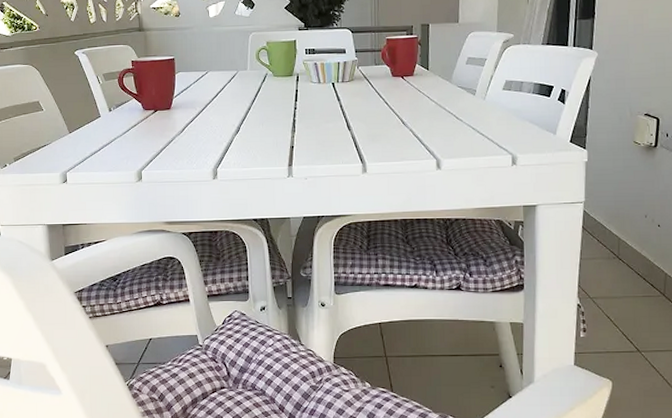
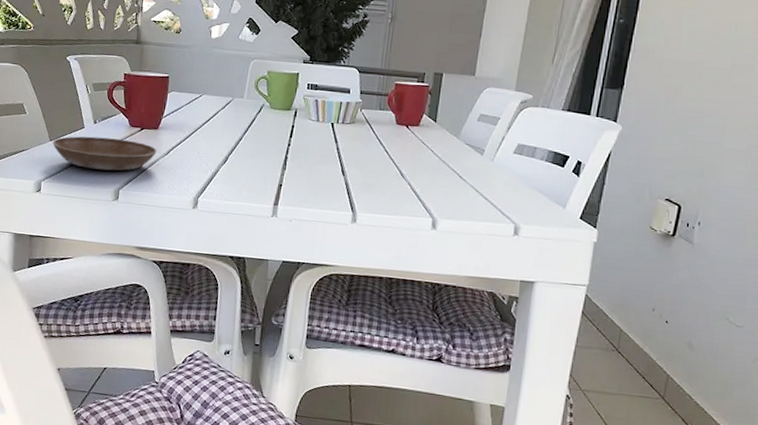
saucer: none [72,123,172,155] -> present [52,136,157,171]

